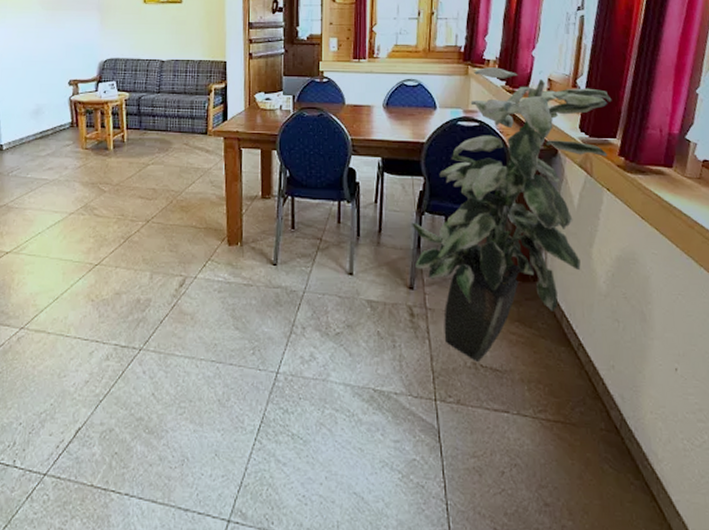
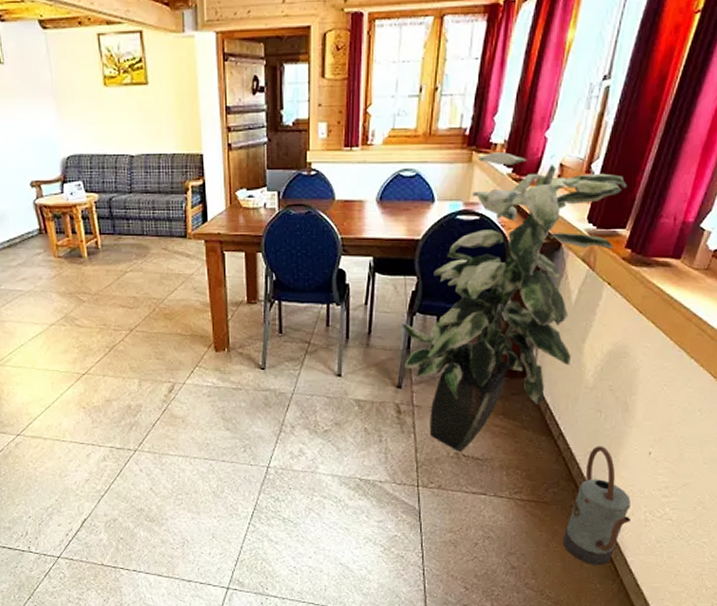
watering can: none [597,359,668,506] -> present [562,446,631,566]

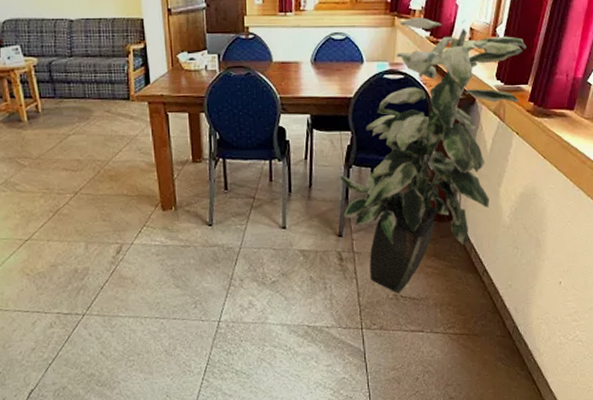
watering can: present [562,446,631,566] -> none [492,279,548,389]

